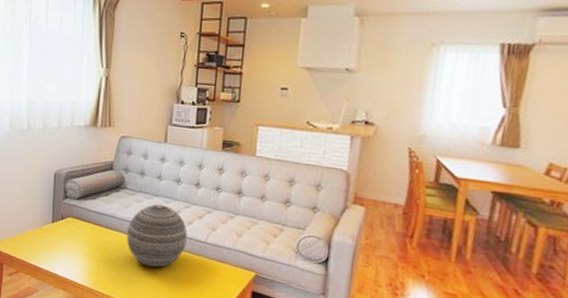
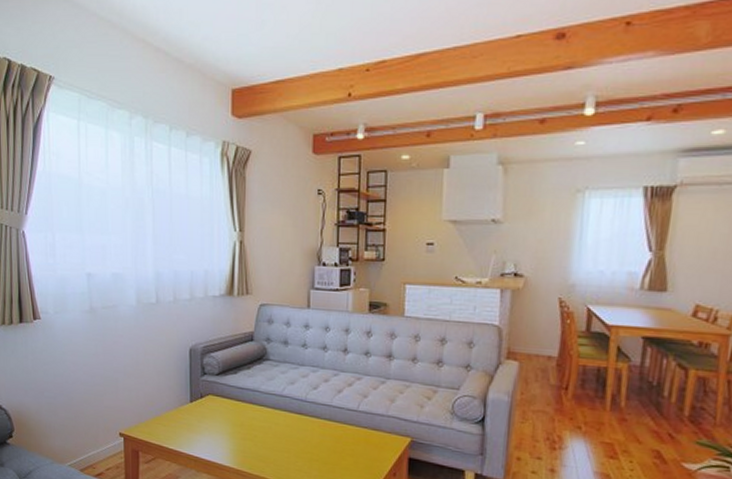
decorative orb: present [126,204,188,268] -> none [272,374,337,442]

